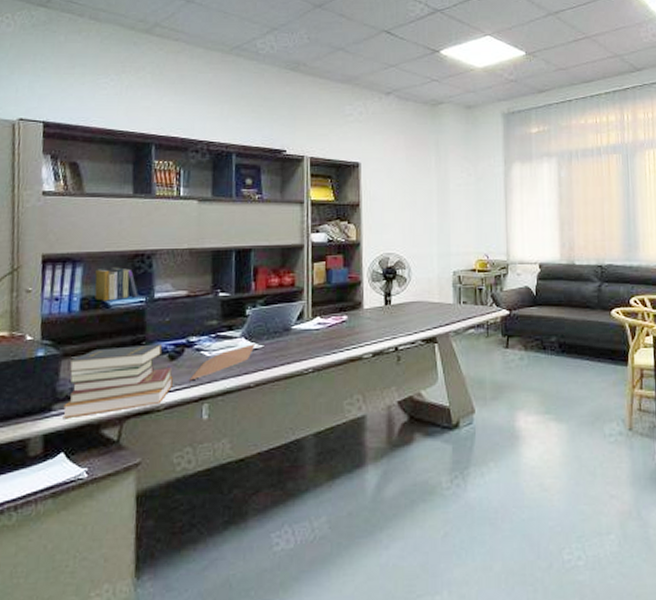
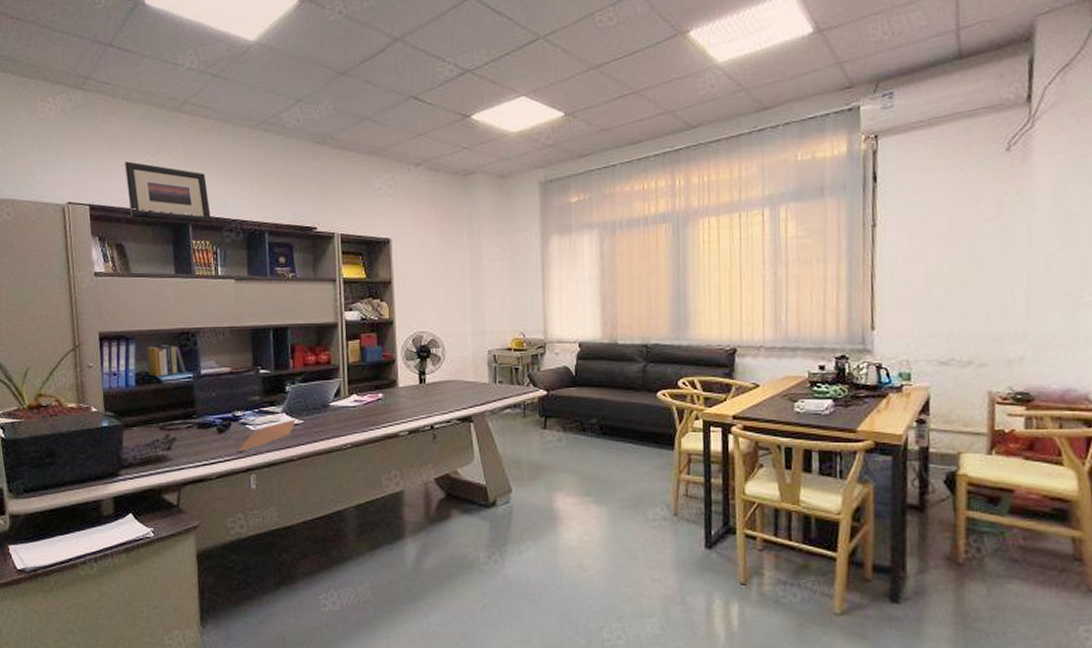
books: present [62,343,173,419] -> none [128,417,222,484]
picture frame: none [86,80,177,144] -> present [125,161,212,223]

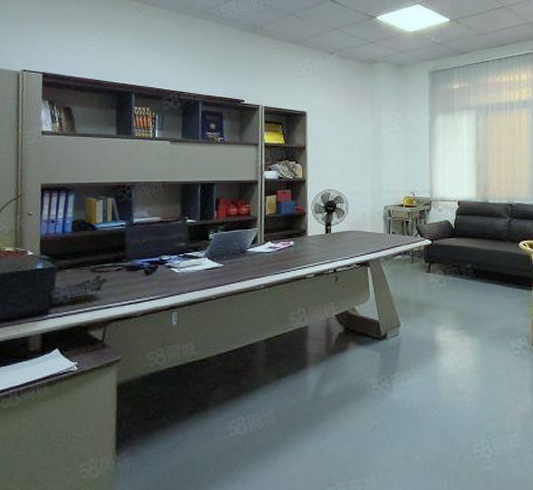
picture frame: present [125,161,212,223] -> none [78,38,153,93]
papers: present [237,419,296,453] -> none [161,263,217,293]

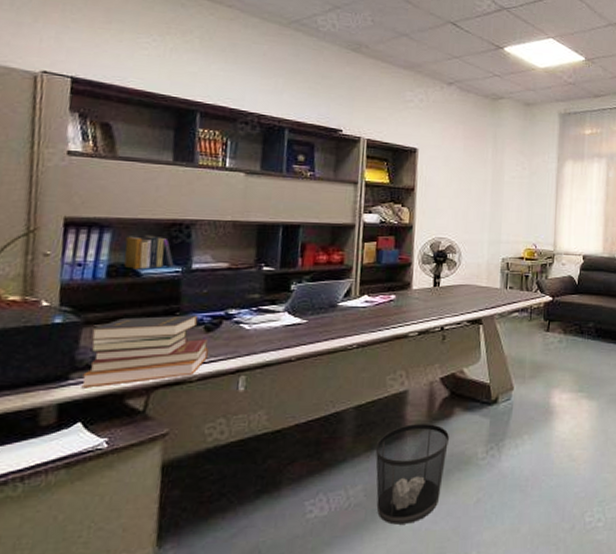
books: none [57,261,148,321] -> present [81,315,209,388]
waste bin: none [283,356,345,446] -> present [375,424,449,525]

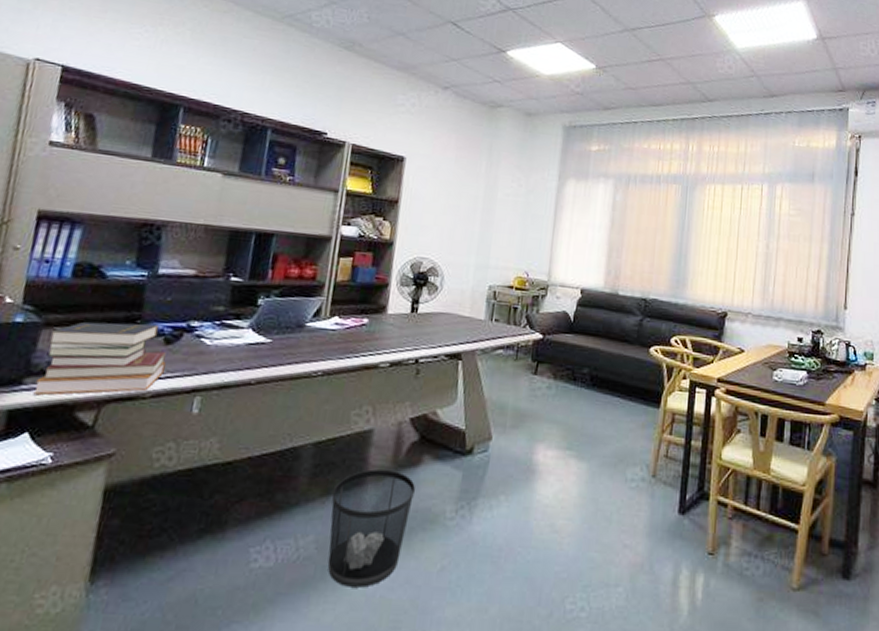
books: present [124,235,174,270] -> none [90,234,141,271]

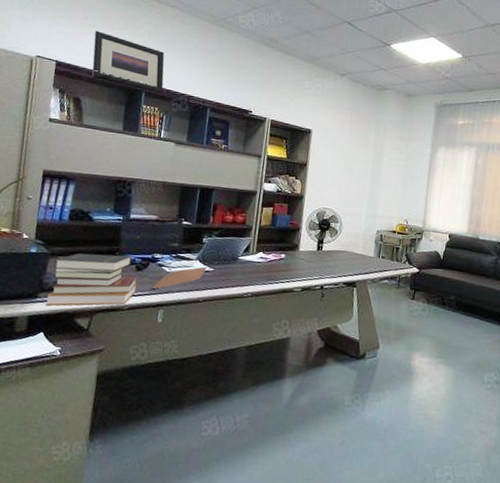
picture frame: none [111,27,212,109] -> present [92,31,165,93]
papers: none [184,337,263,370] -> present [150,266,208,290]
waste bin: present [327,469,415,588] -> none [257,367,322,454]

